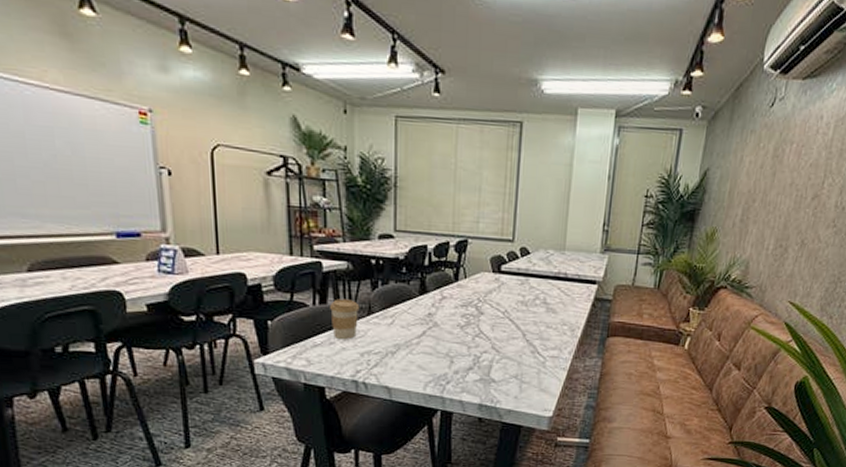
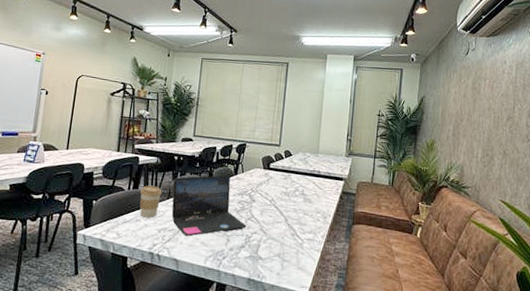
laptop: none [374,282,474,360] -> present [171,175,246,236]

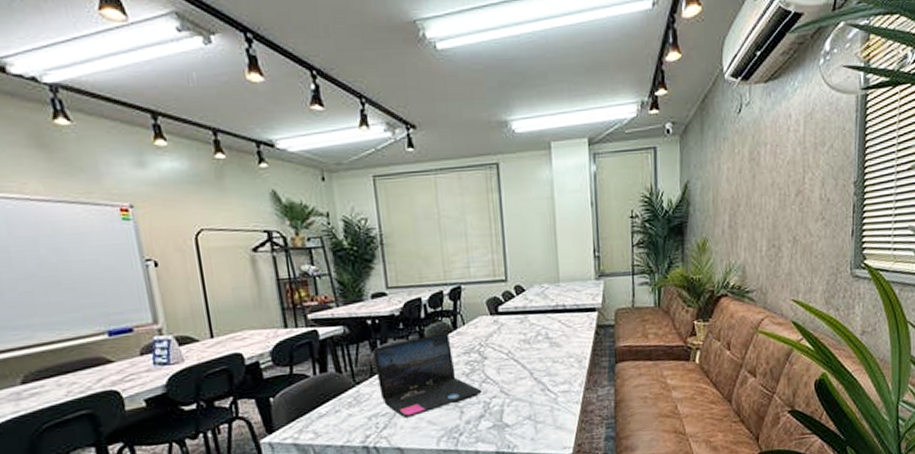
coffee cup: present [139,185,162,218] -> none [331,363,362,407]

